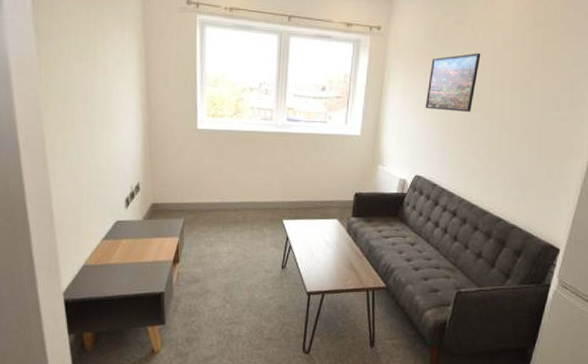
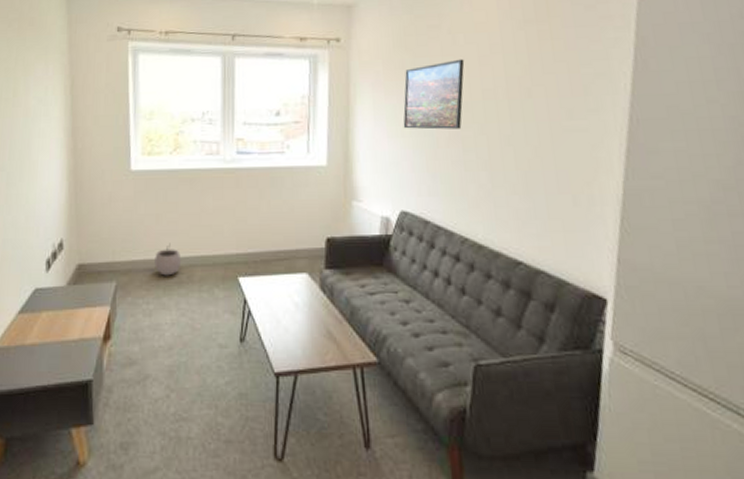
plant pot: none [216,190,237,216] -> present [154,243,181,276]

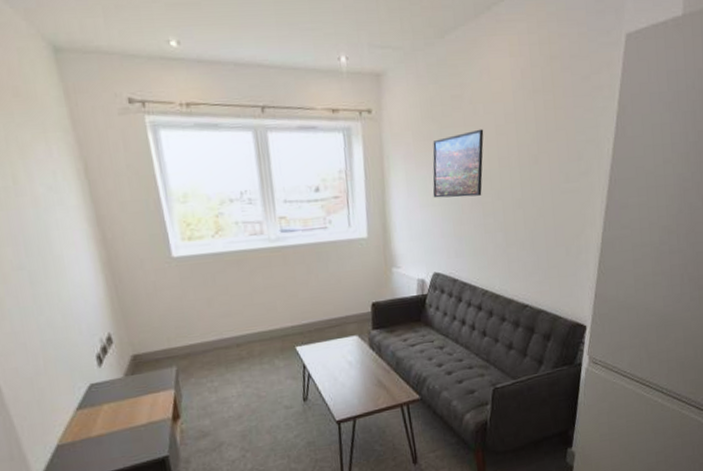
plant pot: present [154,243,181,276] -> none [212,324,239,355]

